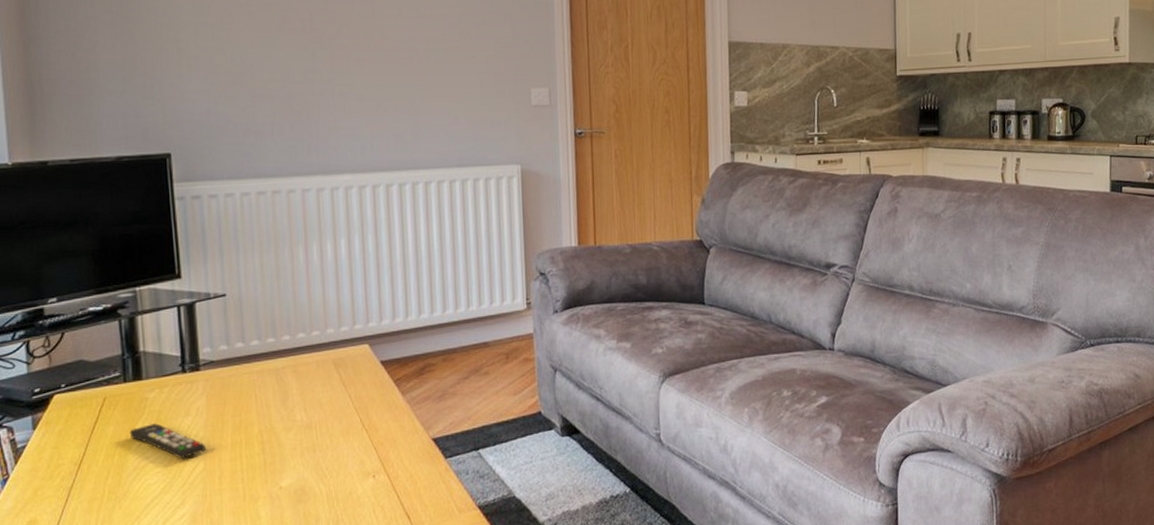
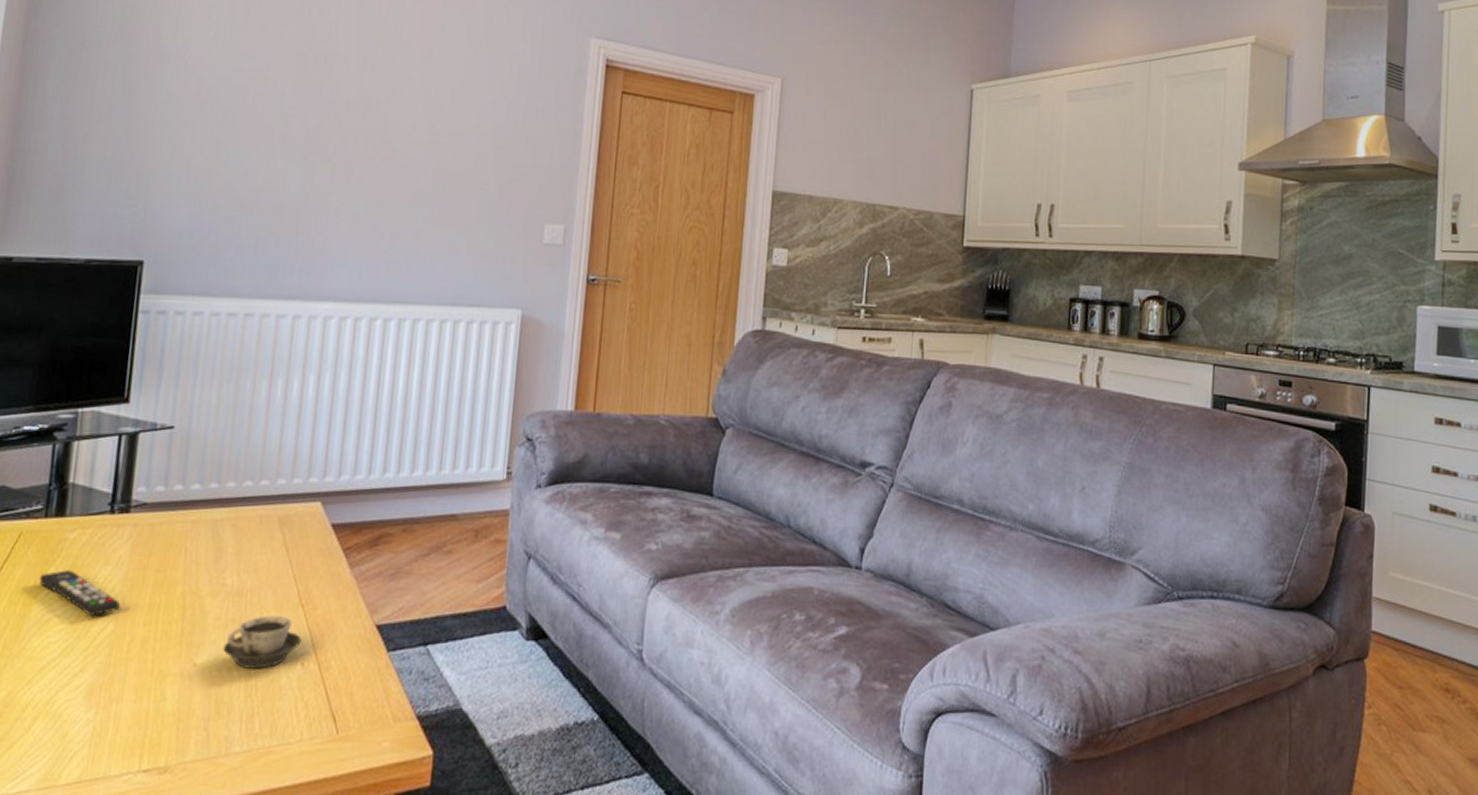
cup: none [303,440,370,486] -> present [223,616,302,669]

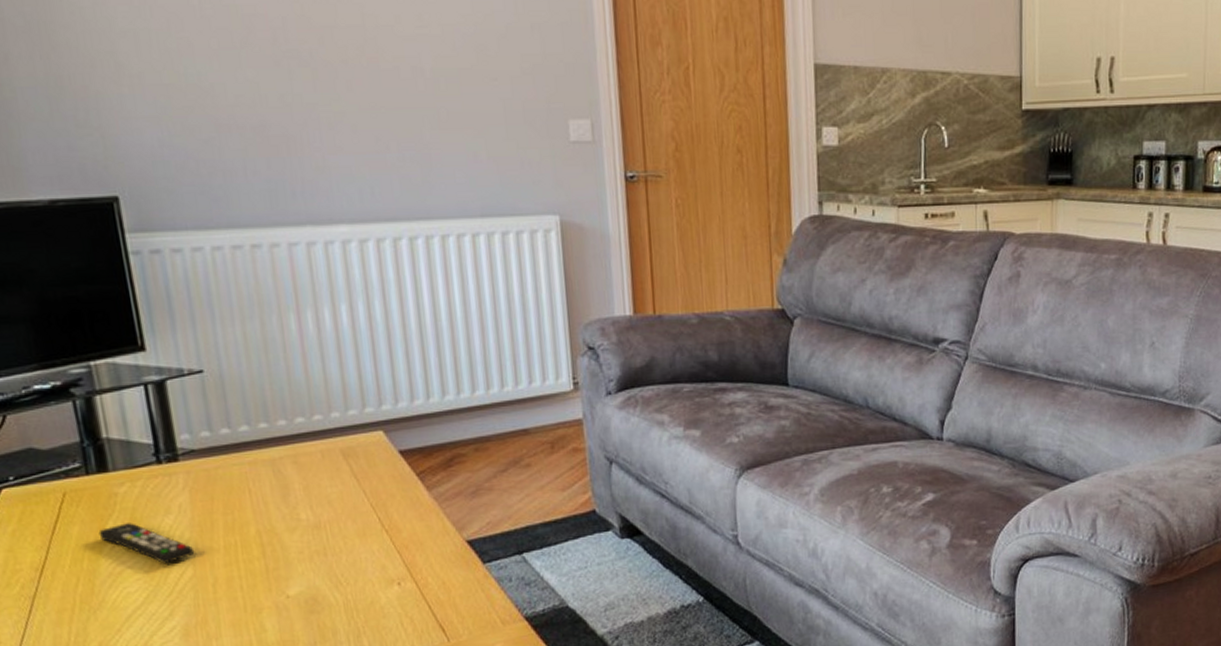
cup: present [223,616,302,669] -> none [313,542,393,595]

